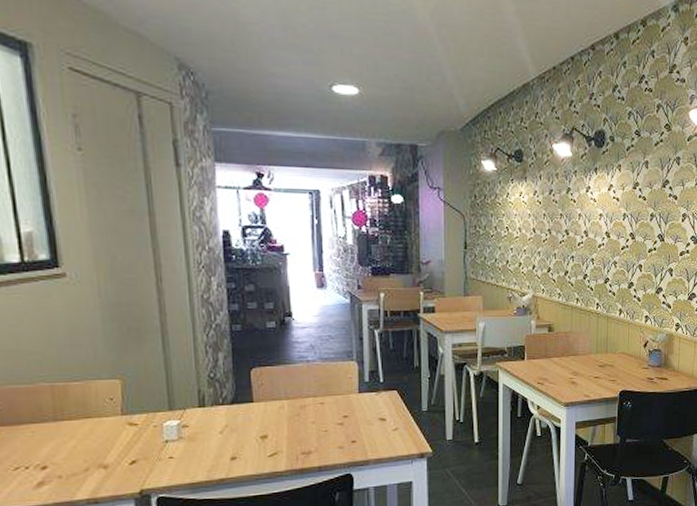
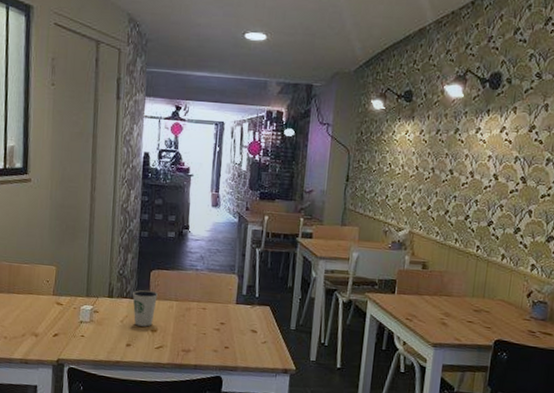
dixie cup: none [229,391,263,435] -> present [132,289,158,327]

